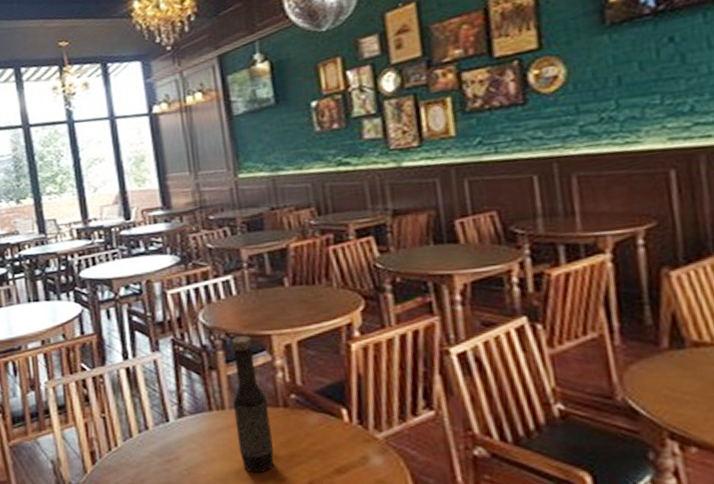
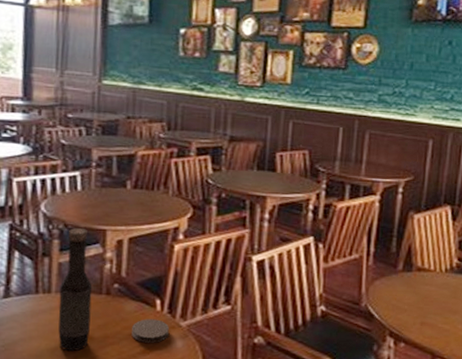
coaster: none [318,432,364,460] -> present [131,319,169,343]

